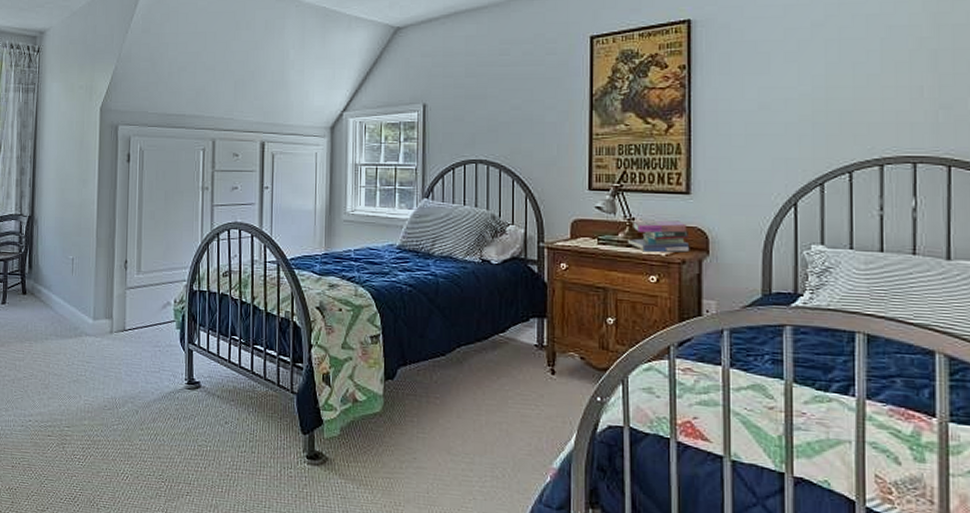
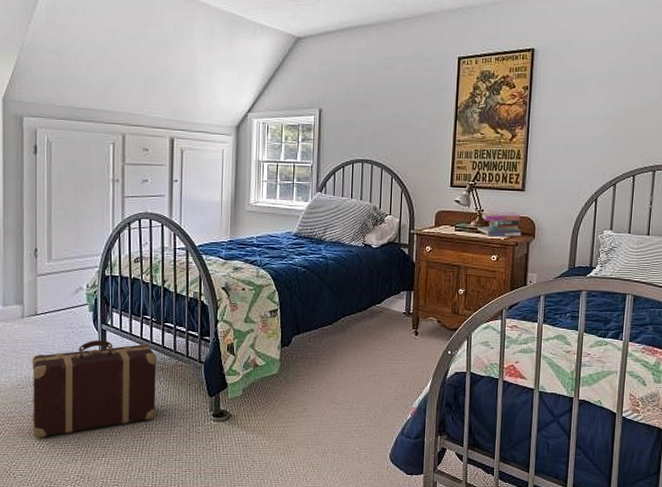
suitcase: none [117,361,245,467] -> present [32,340,157,438]

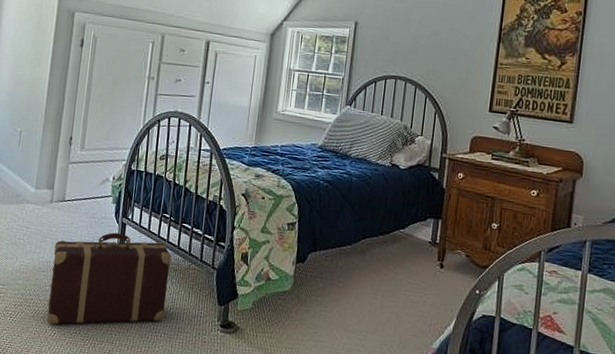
books: present [478,211,522,237] -> none [517,141,569,173]

